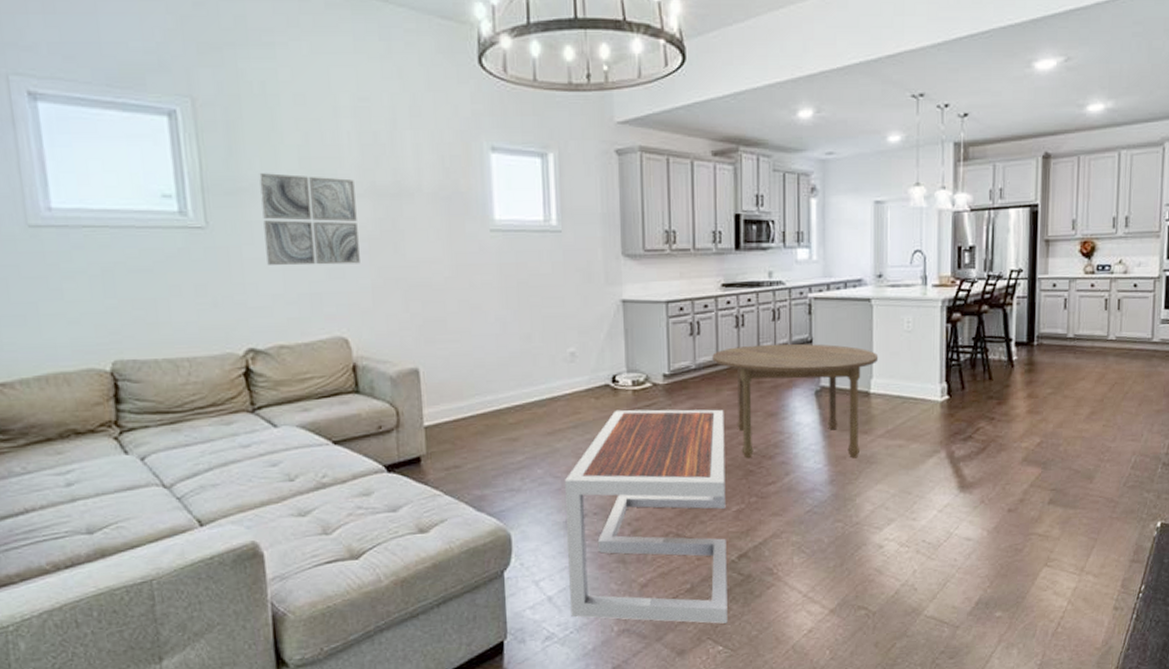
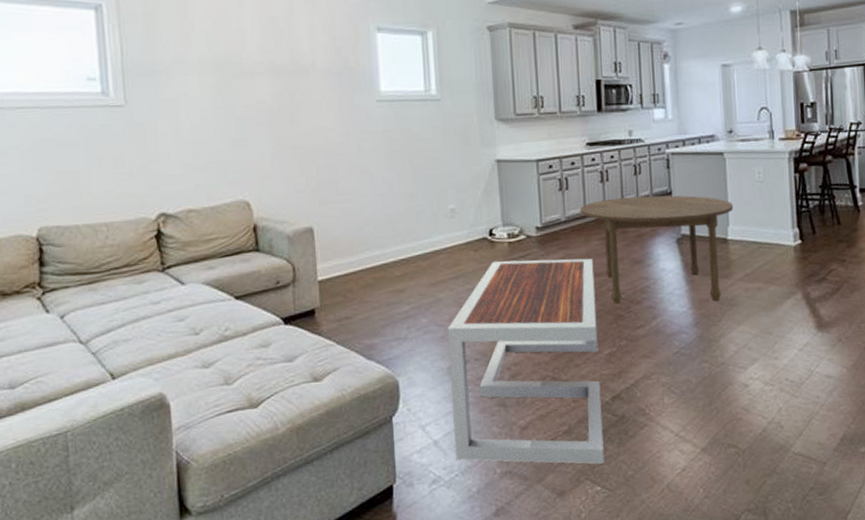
wall art: present [259,173,360,266] -> none [173,56,261,137]

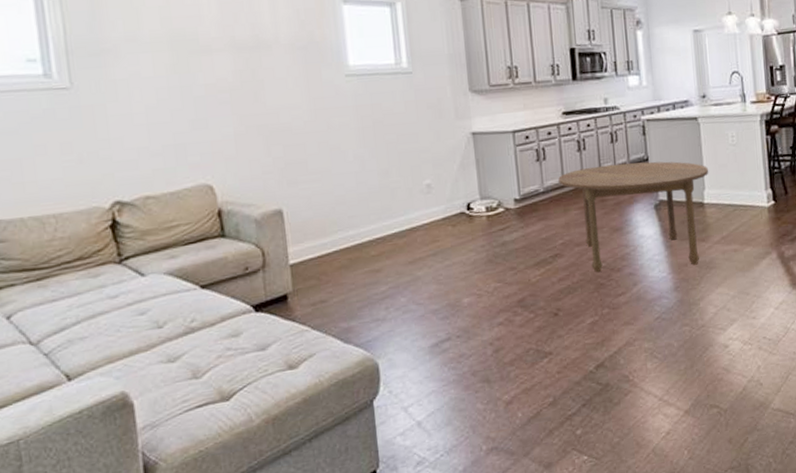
coffee table: present [447,258,605,464] -> none [426,228,590,440]

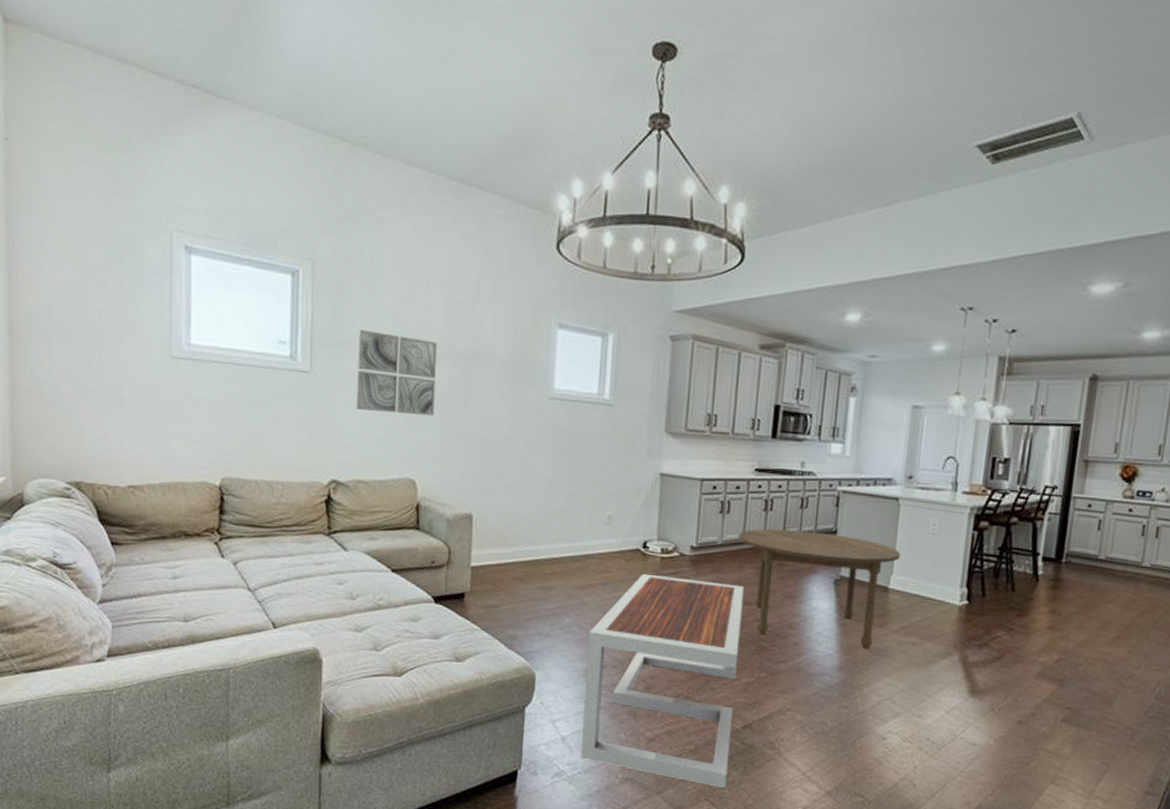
wall art: none [122,33,222,120] -> present [356,330,437,416]
coffee table: none [426,228,590,440] -> present [581,573,745,788]

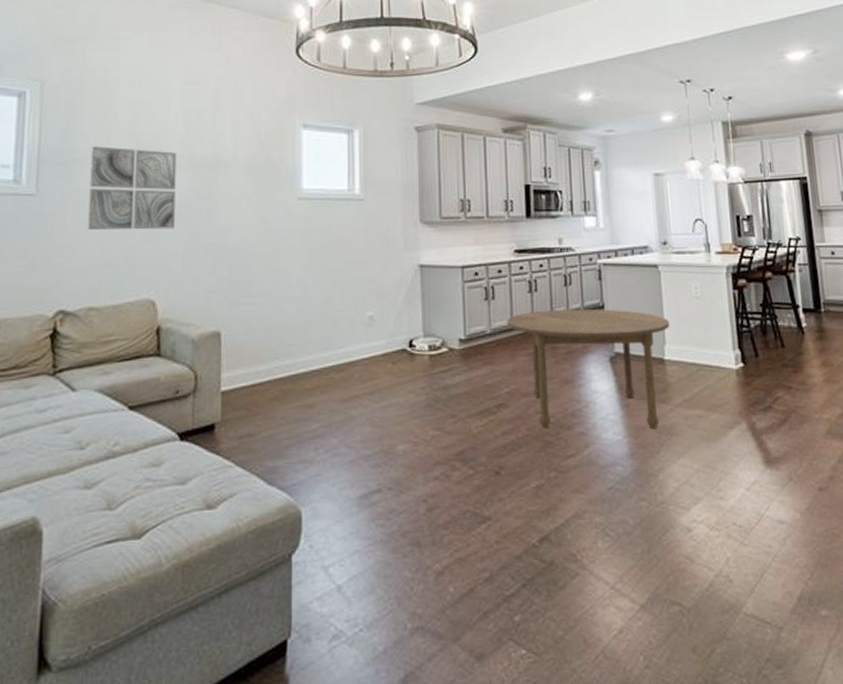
coffee table: present [581,573,745,788] -> none [358,375,530,621]

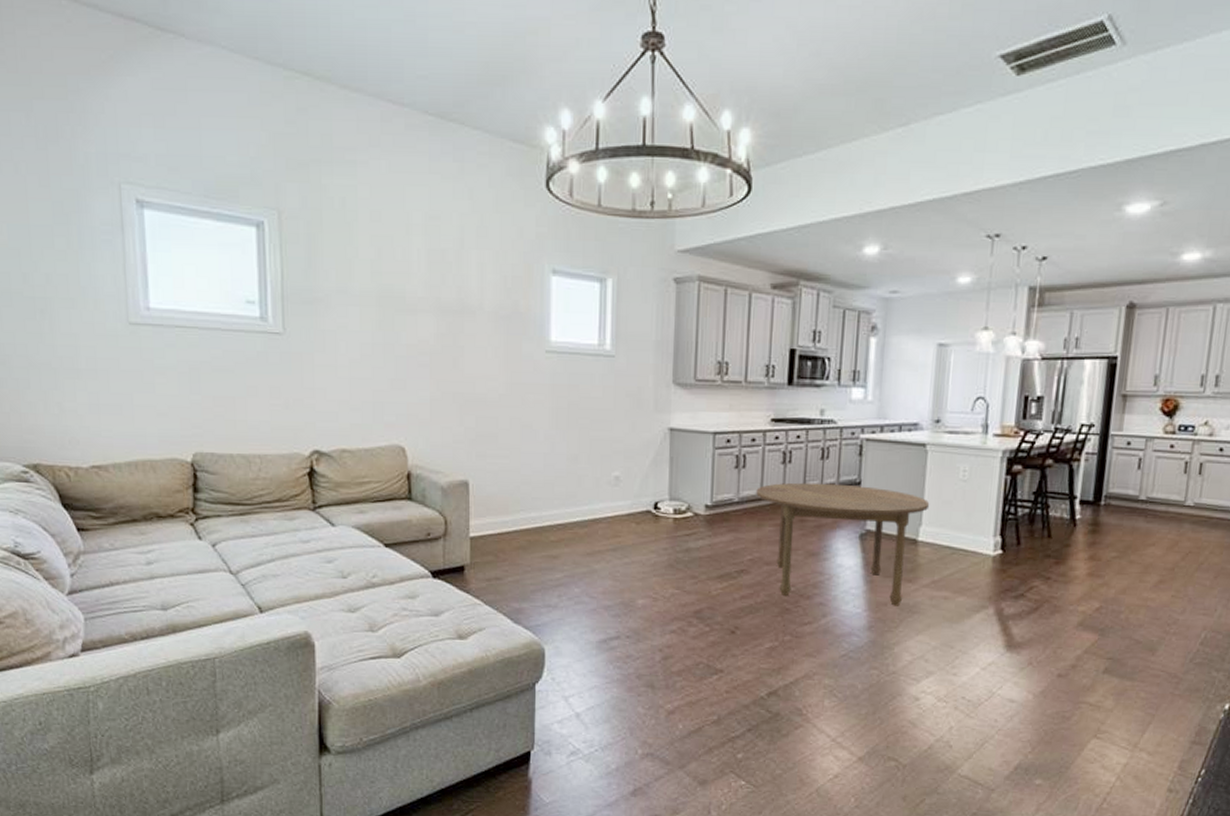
wall art: present [88,146,177,231] -> none [334,285,421,376]

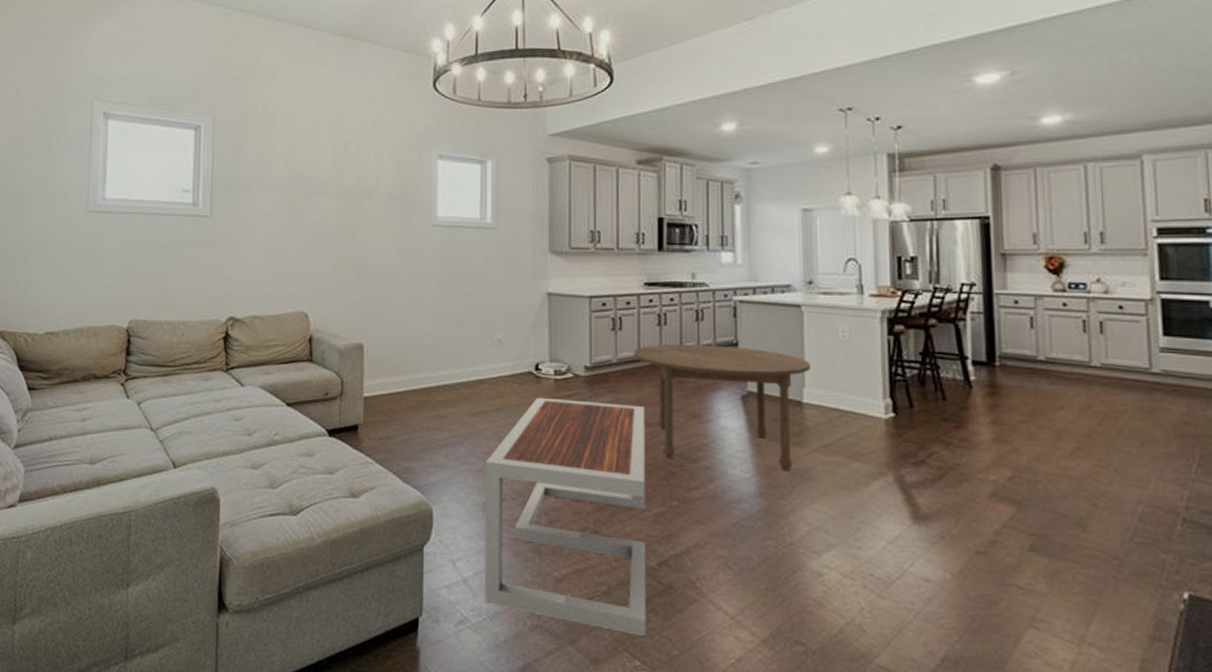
coffee table: none [597,536,764,759] -> present [485,397,646,636]

